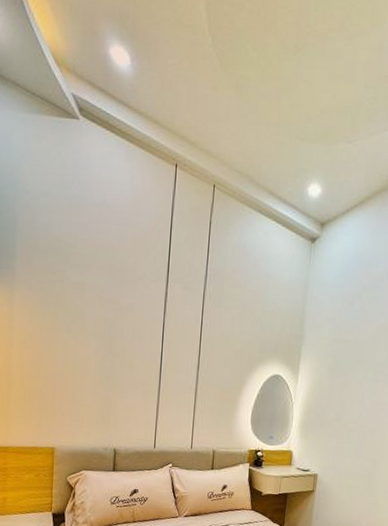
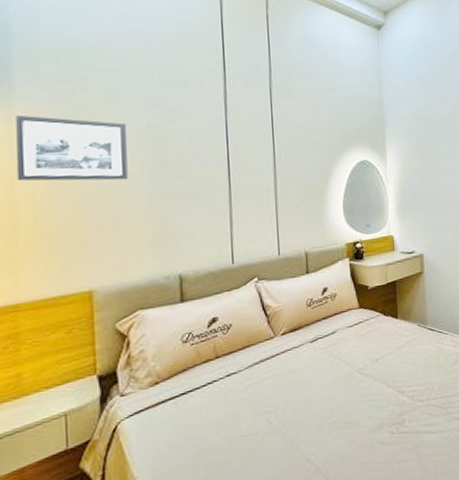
picture frame: none [13,298,89,363] -> present [15,114,128,181]

